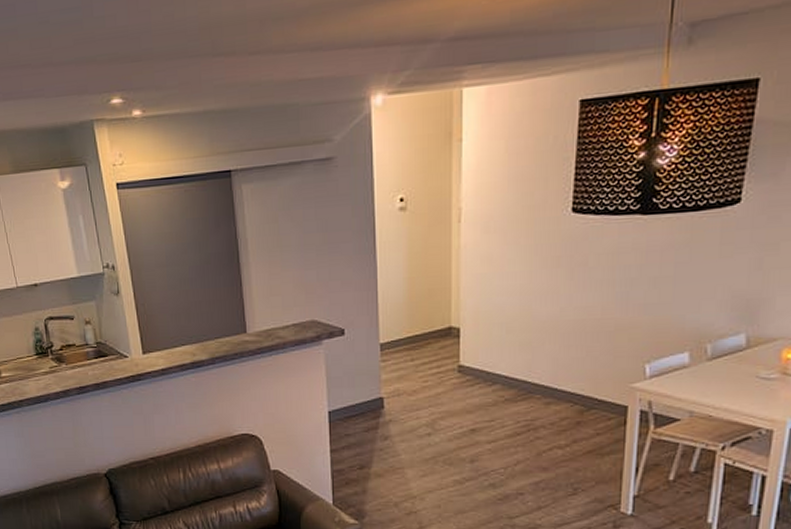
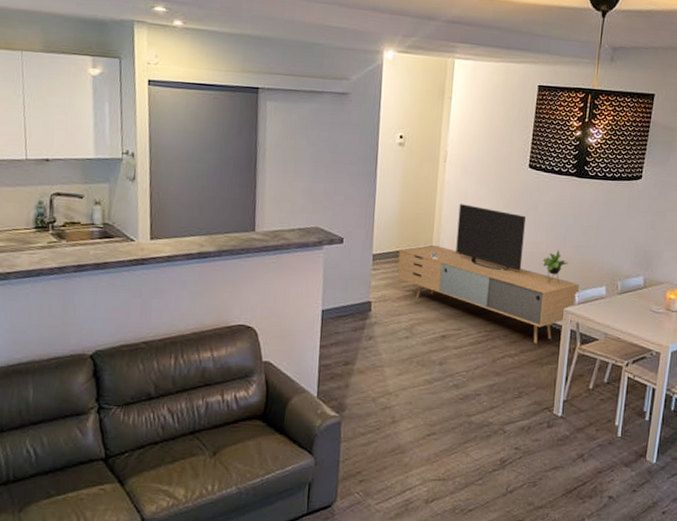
media console: none [411,270,650,431] -> present [397,204,579,344]

